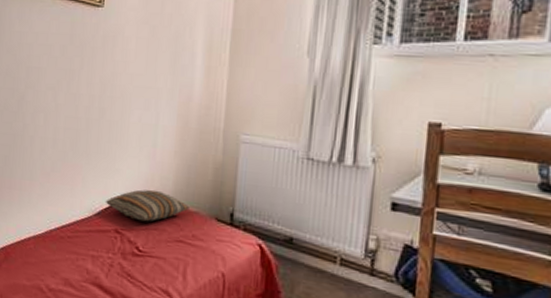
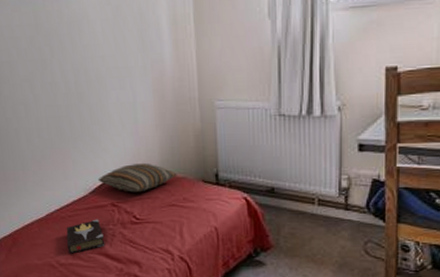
hardback book: none [61,244,101,280] -> present [66,219,104,254]

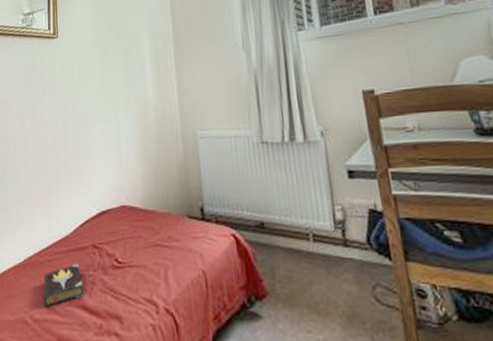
pillow: present [97,162,177,193] -> none [79,197,161,232]

